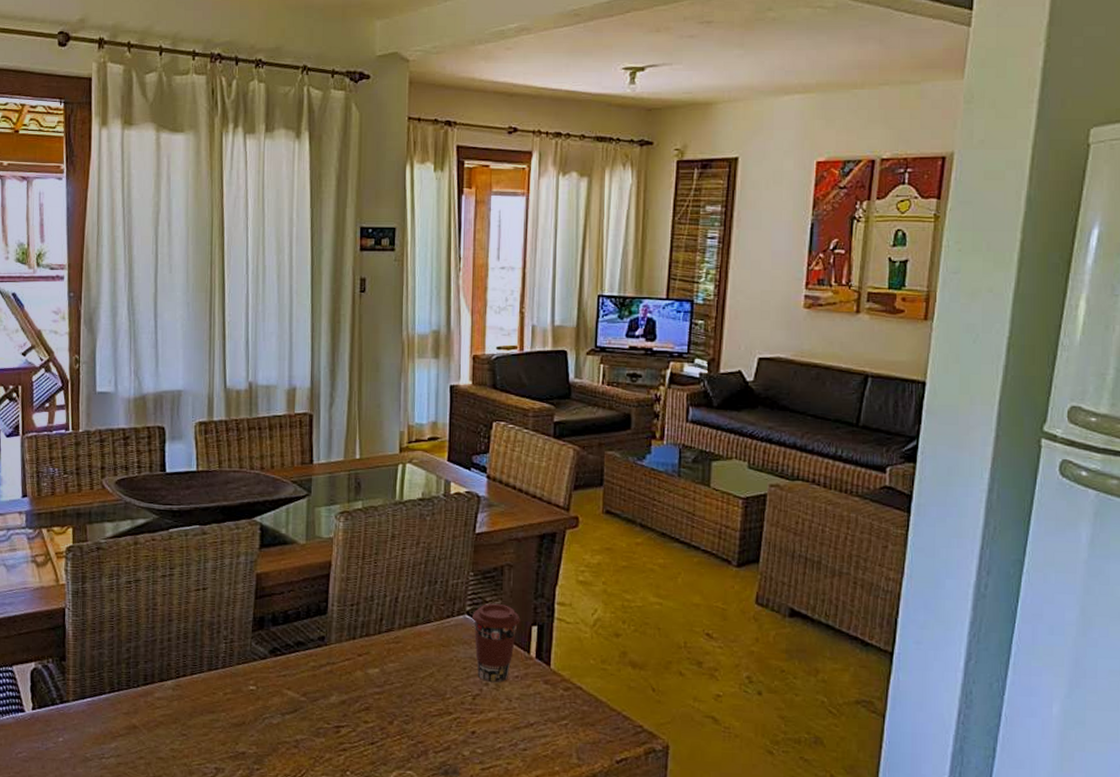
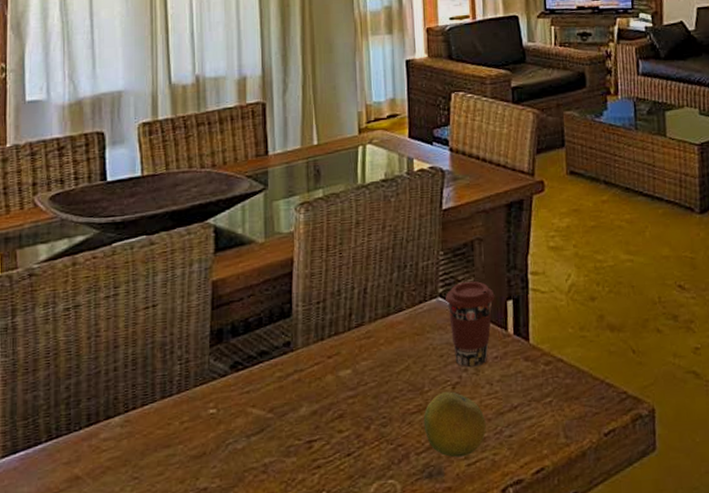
fruit: none [443,701,502,761] -> present [423,391,486,458]

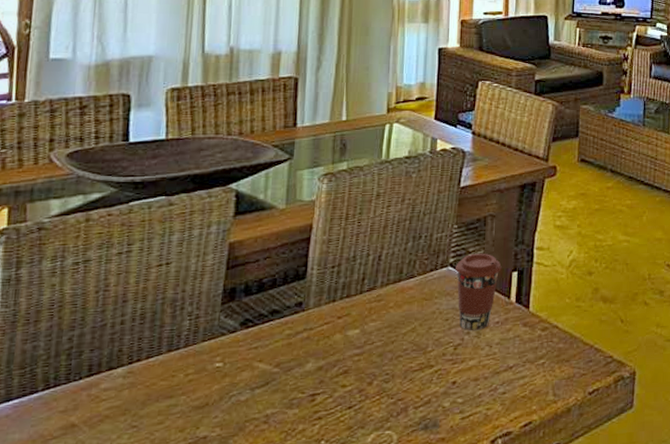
fruit: present [423,391,486,458] -> none [424,352,482,412]

